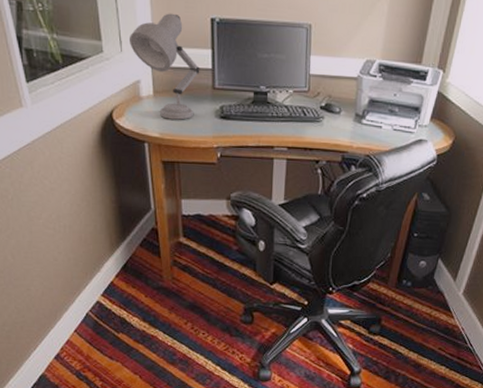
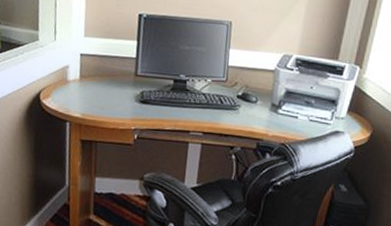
desk lamp: present [130,13,200,120] -> none [63,9,125,103]

